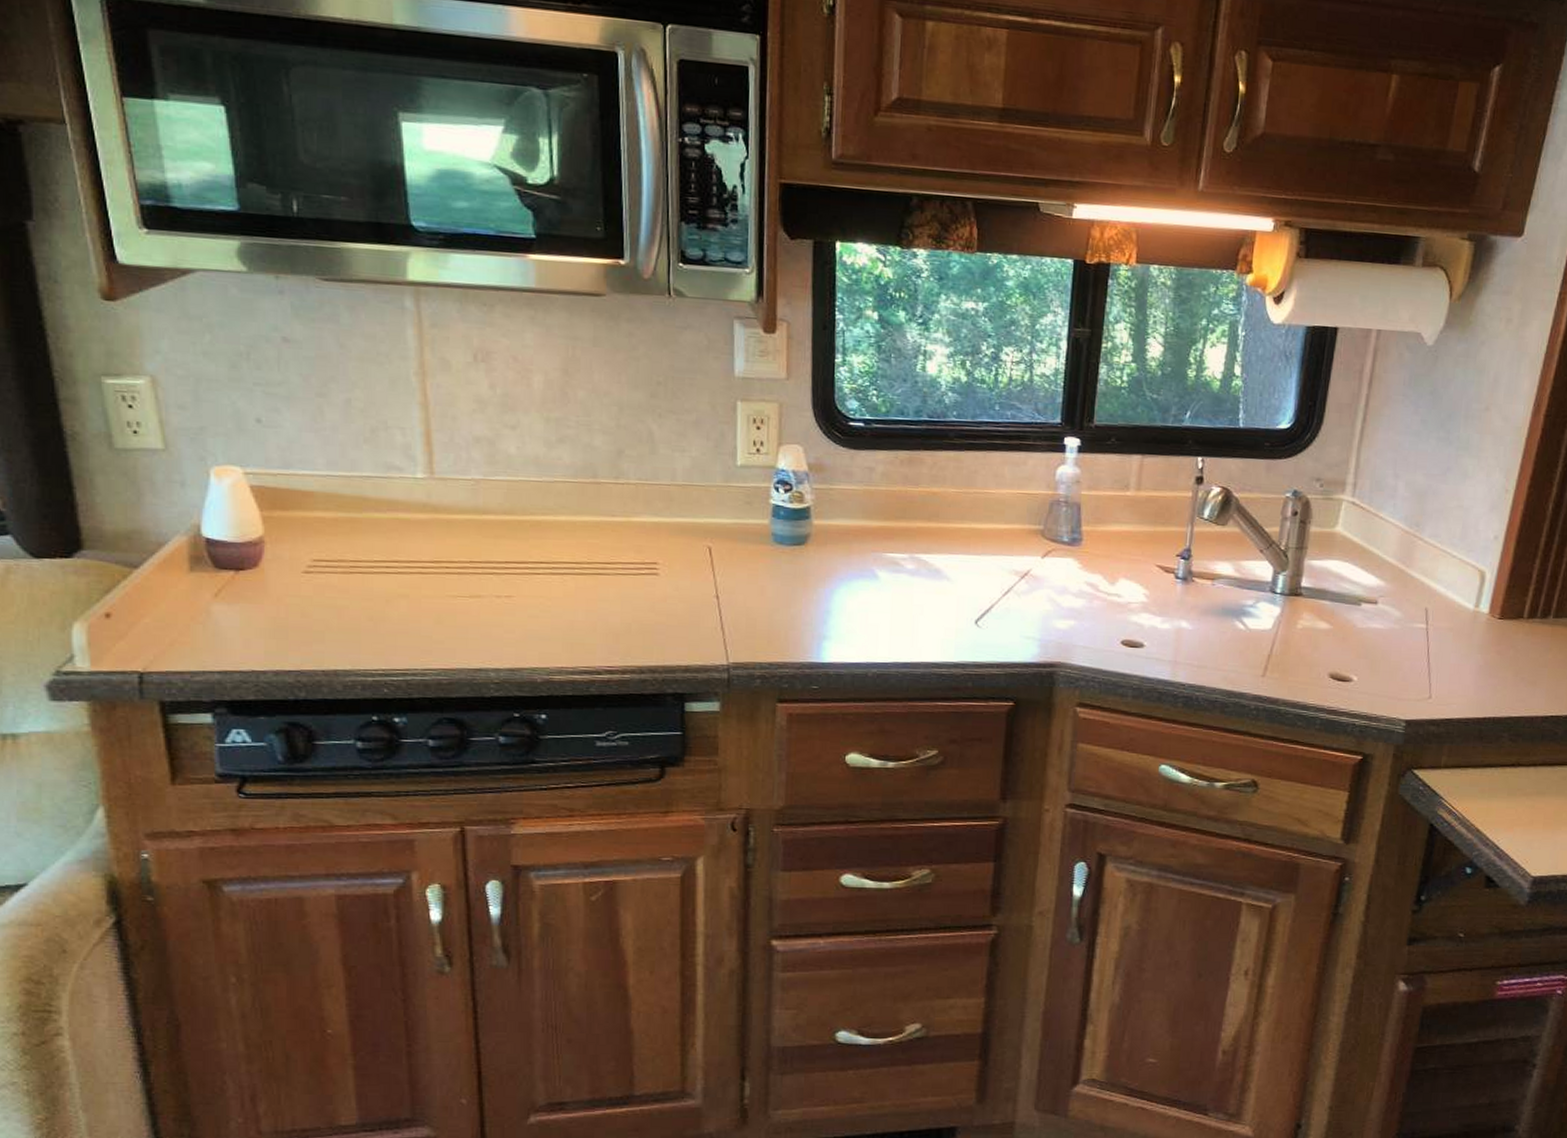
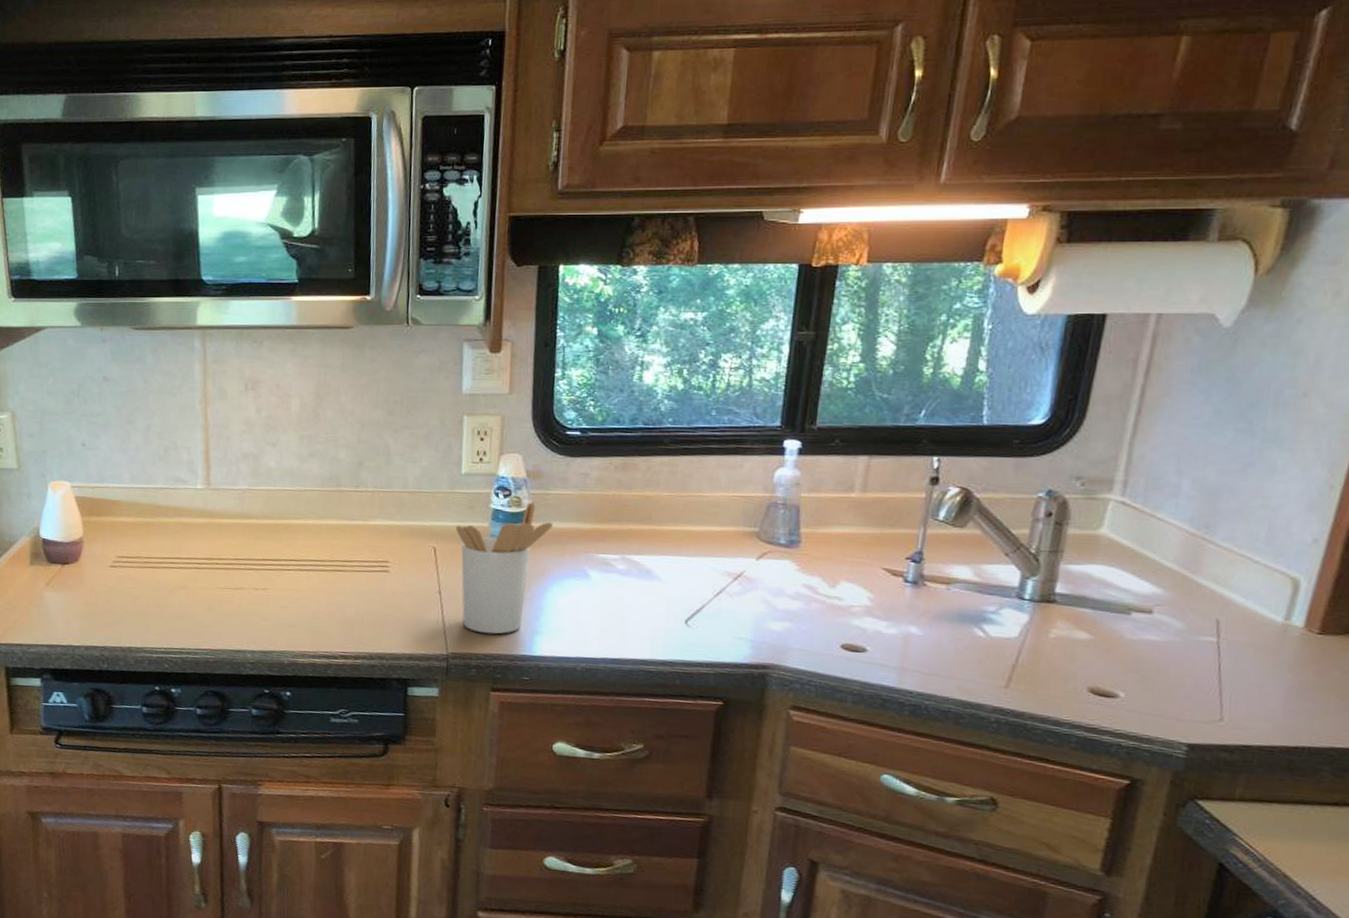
utensil holder: none [732,498,838,641] -> present [455,502,553,635]

